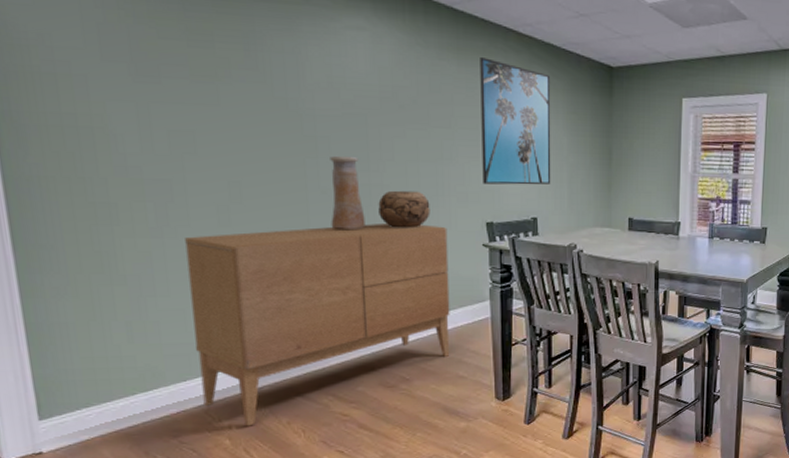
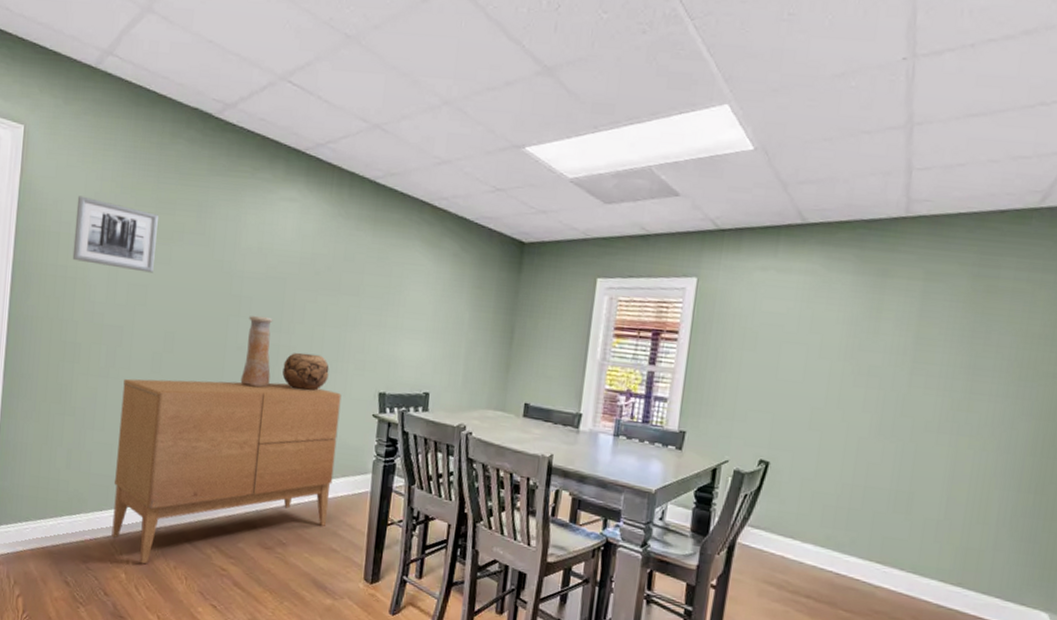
wall art: none [72,27,199,116] -> present [72,195,158,273]
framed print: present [480,57,551,185] -> none [381,229,460,360]

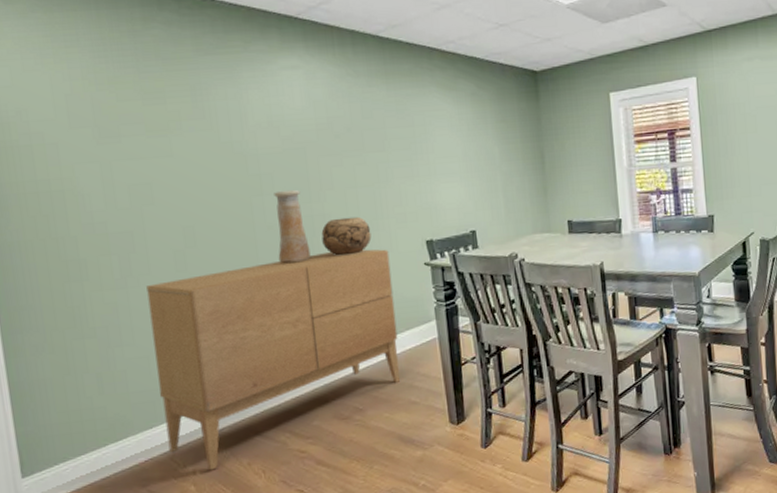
wall art: present [72,195,158,273] -> none [45,101,155,172]

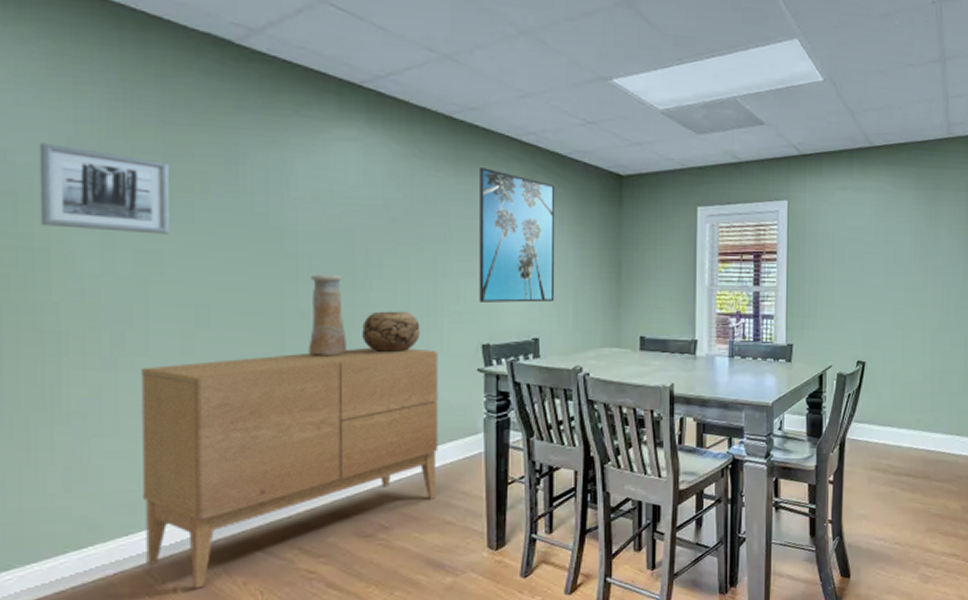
wall art: none [45,101,155,172] -> present [39,143,169,235]
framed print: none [407,79,487,202] -> present [479,168,556,303]

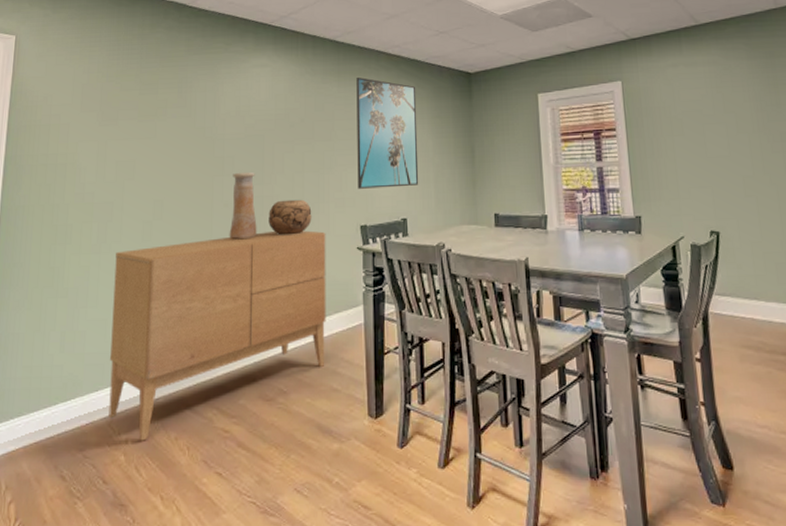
wall art: present [39,143,169,235] -> none [62,89,142,149]

